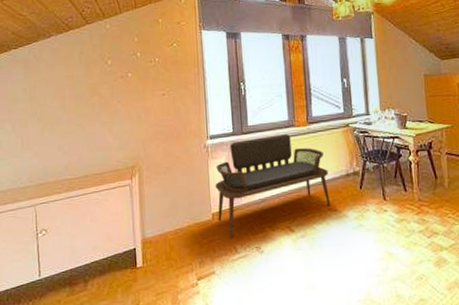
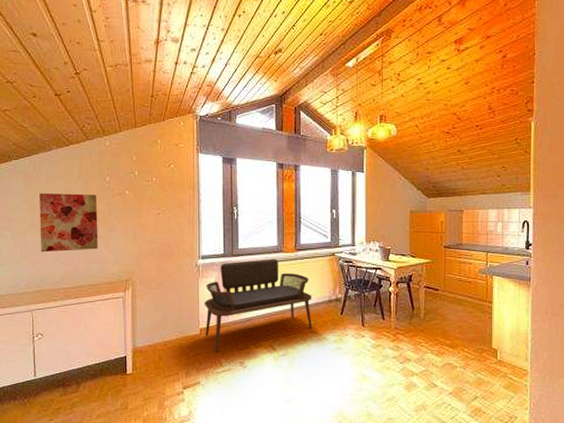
wall art: none [40,79,102,143] -> present [39,193,98,253]

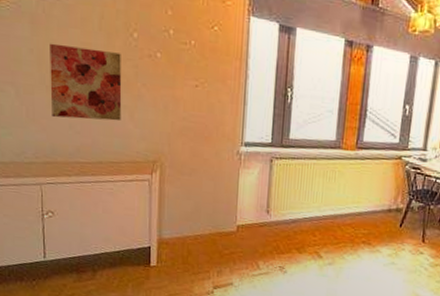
bench: present [204,259,312,352] -> none [243,153,370,254]

